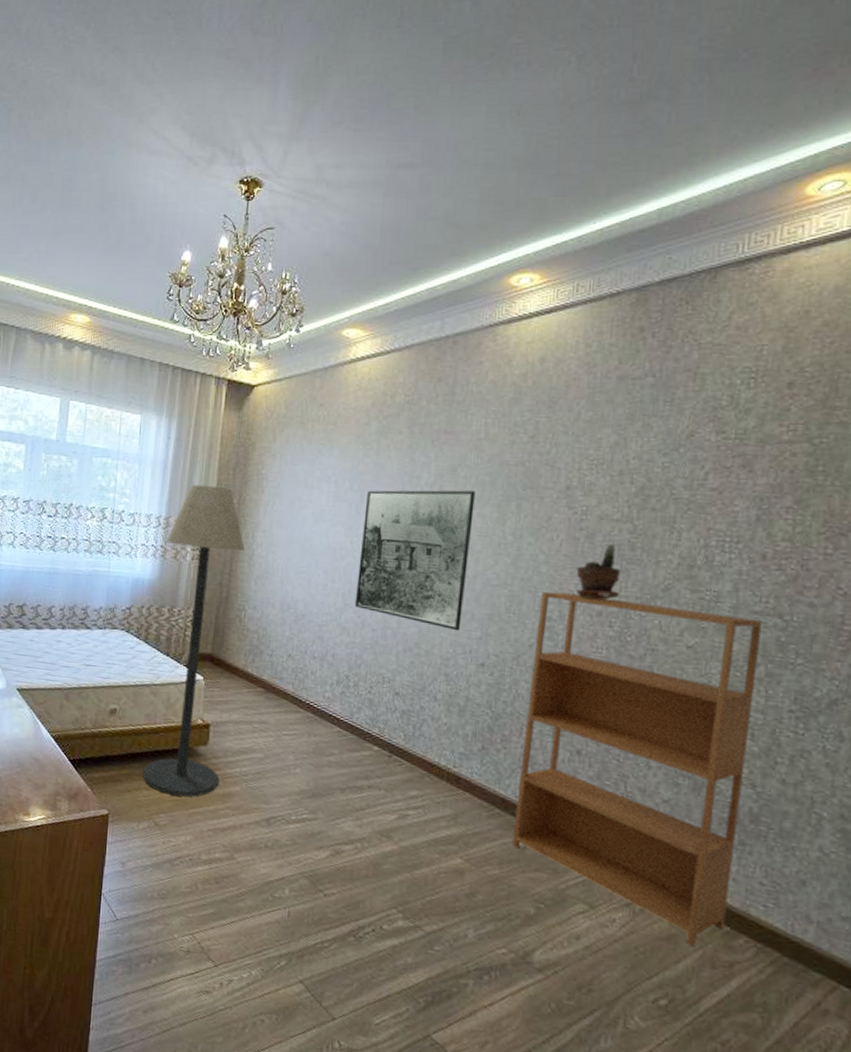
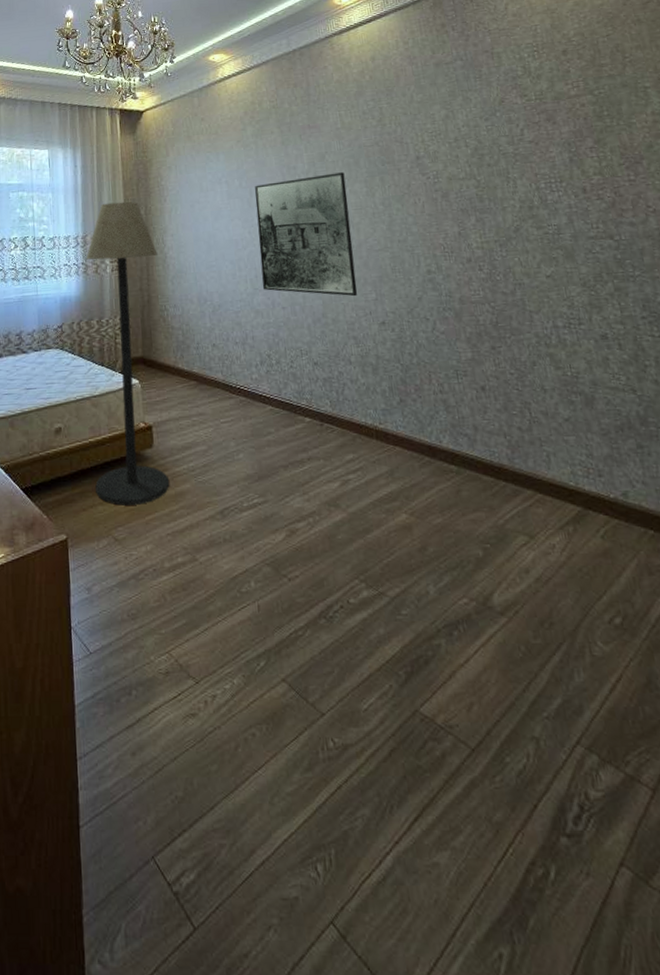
bookshelf: present [513,591,763,947] -> none [418,243,649,557]
potted plant: present [576,543,620,600] -> none [441,198,481,250]

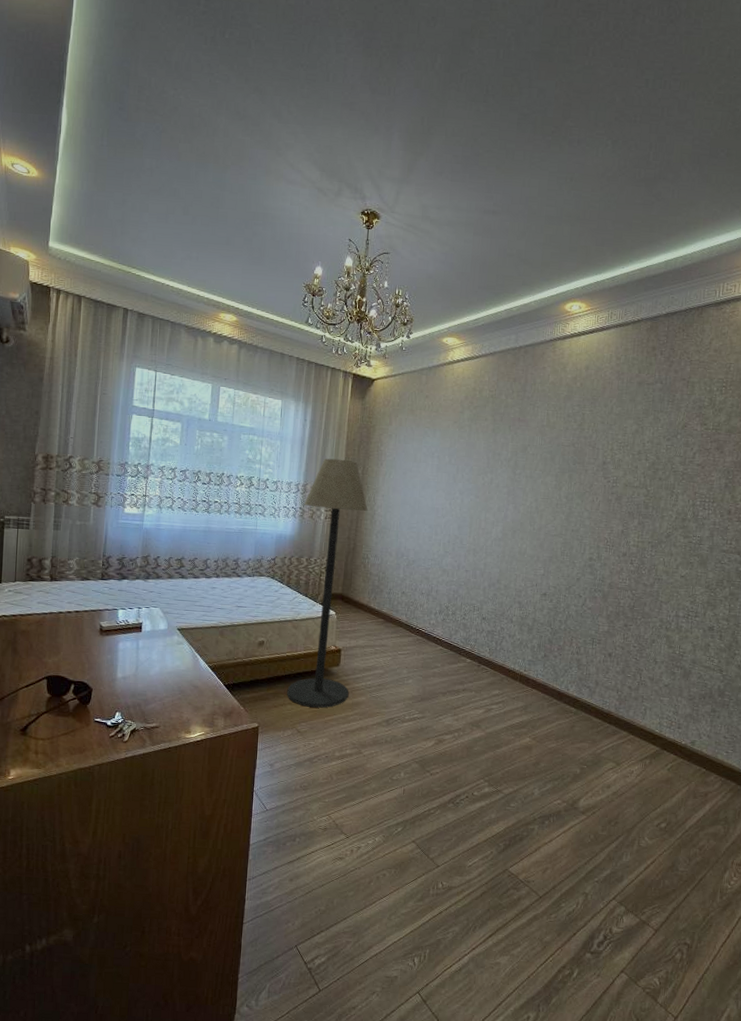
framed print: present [255,172,358,297] -> none [452,464,540,570]

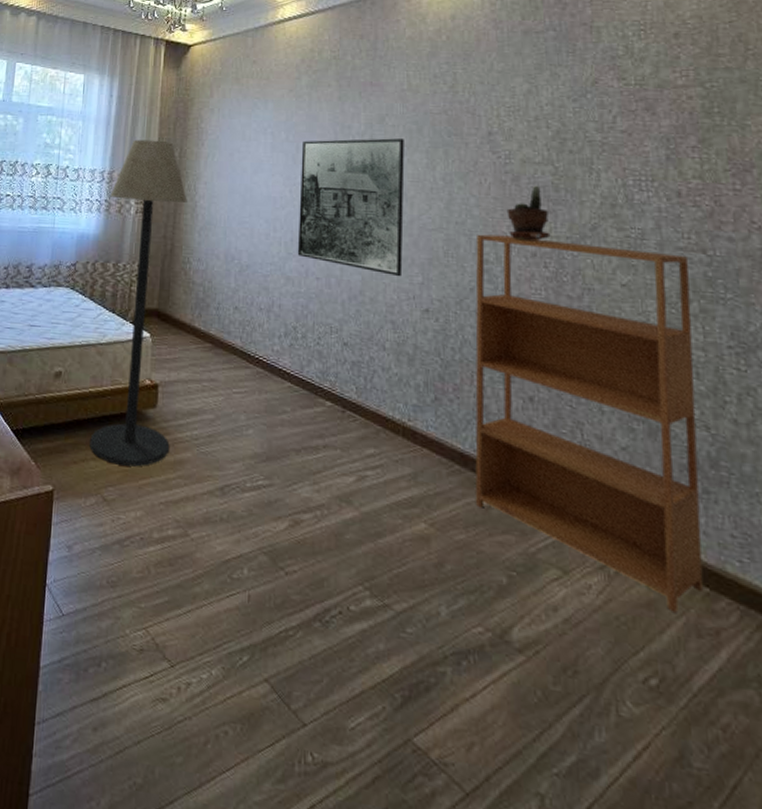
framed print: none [452,464,540,570] -> present [297,138,405,277]
bookshelf: none [565,539,728,784] -> present [475,234,704,613]
potted plant: none [609,503,638,545] -> present [506,185,551,241]

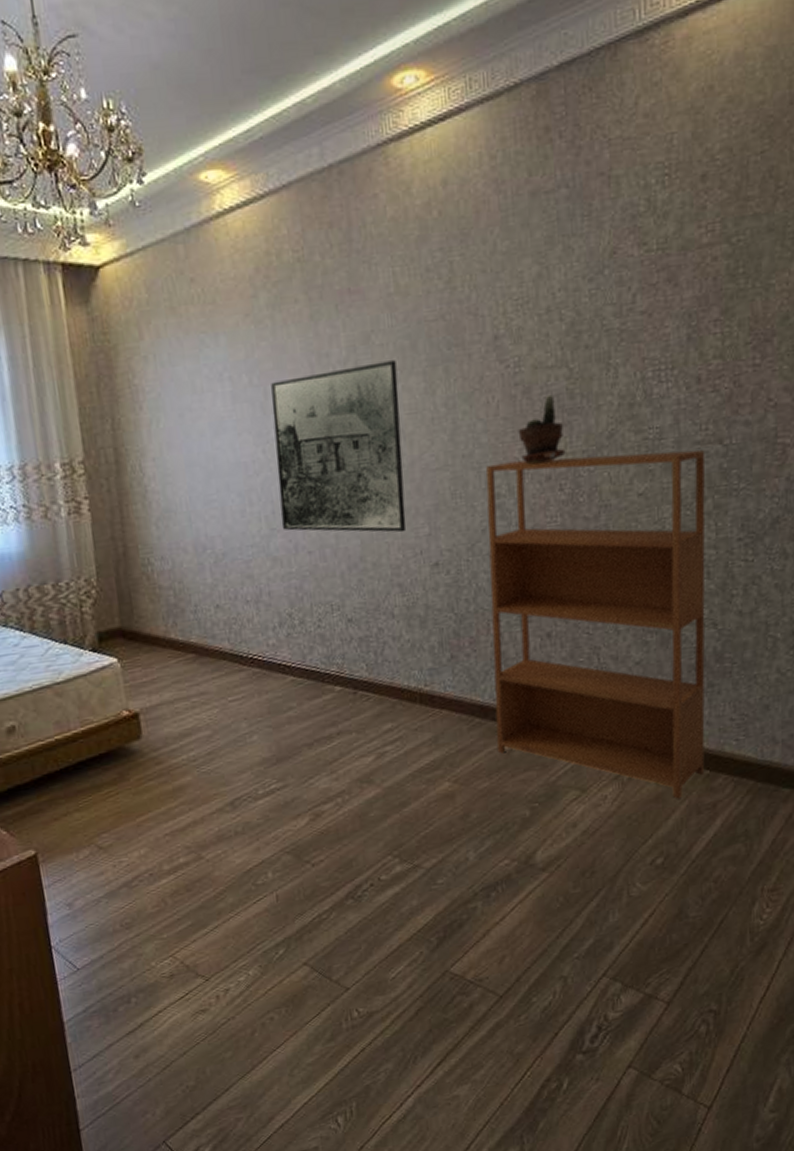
floor lamp: present [90,139,187,467] -> none [28,411,165,810]

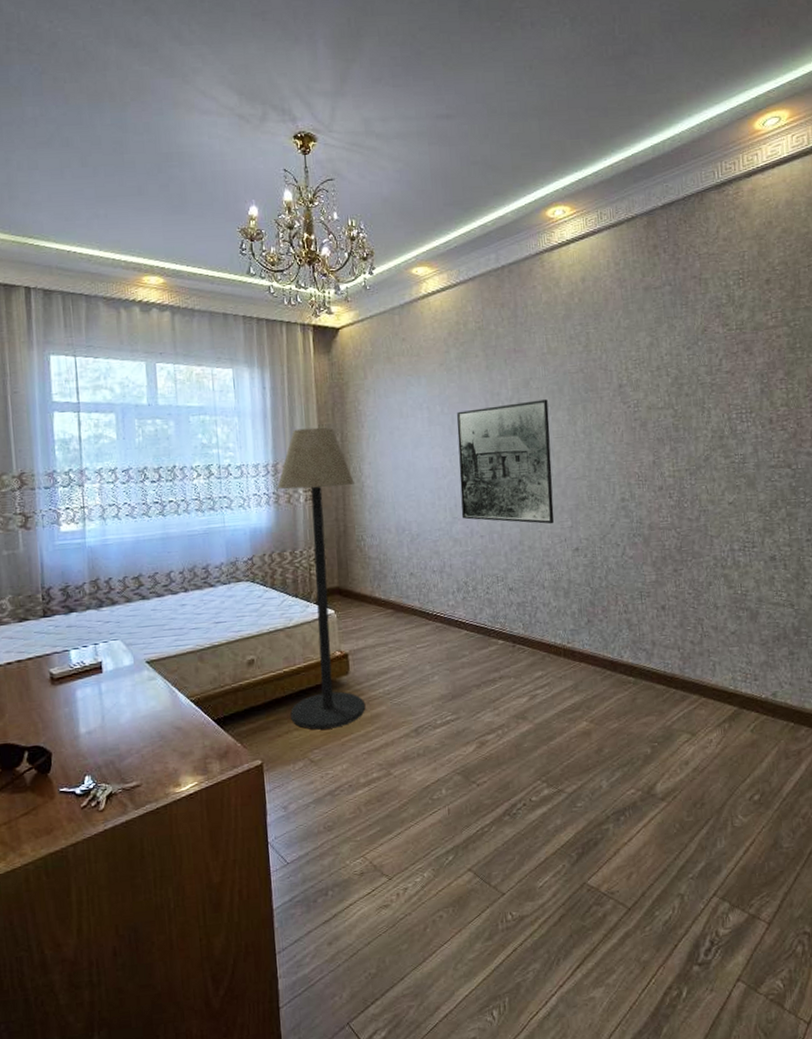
floor lamp: none [28,411,165,810] -> present [277,427,365,730]
bookshelf: present [485,450,706,799] -> none [613,472,790,746]
potted plant: present [518,394,566,465] -> none [637,428,673,478]

